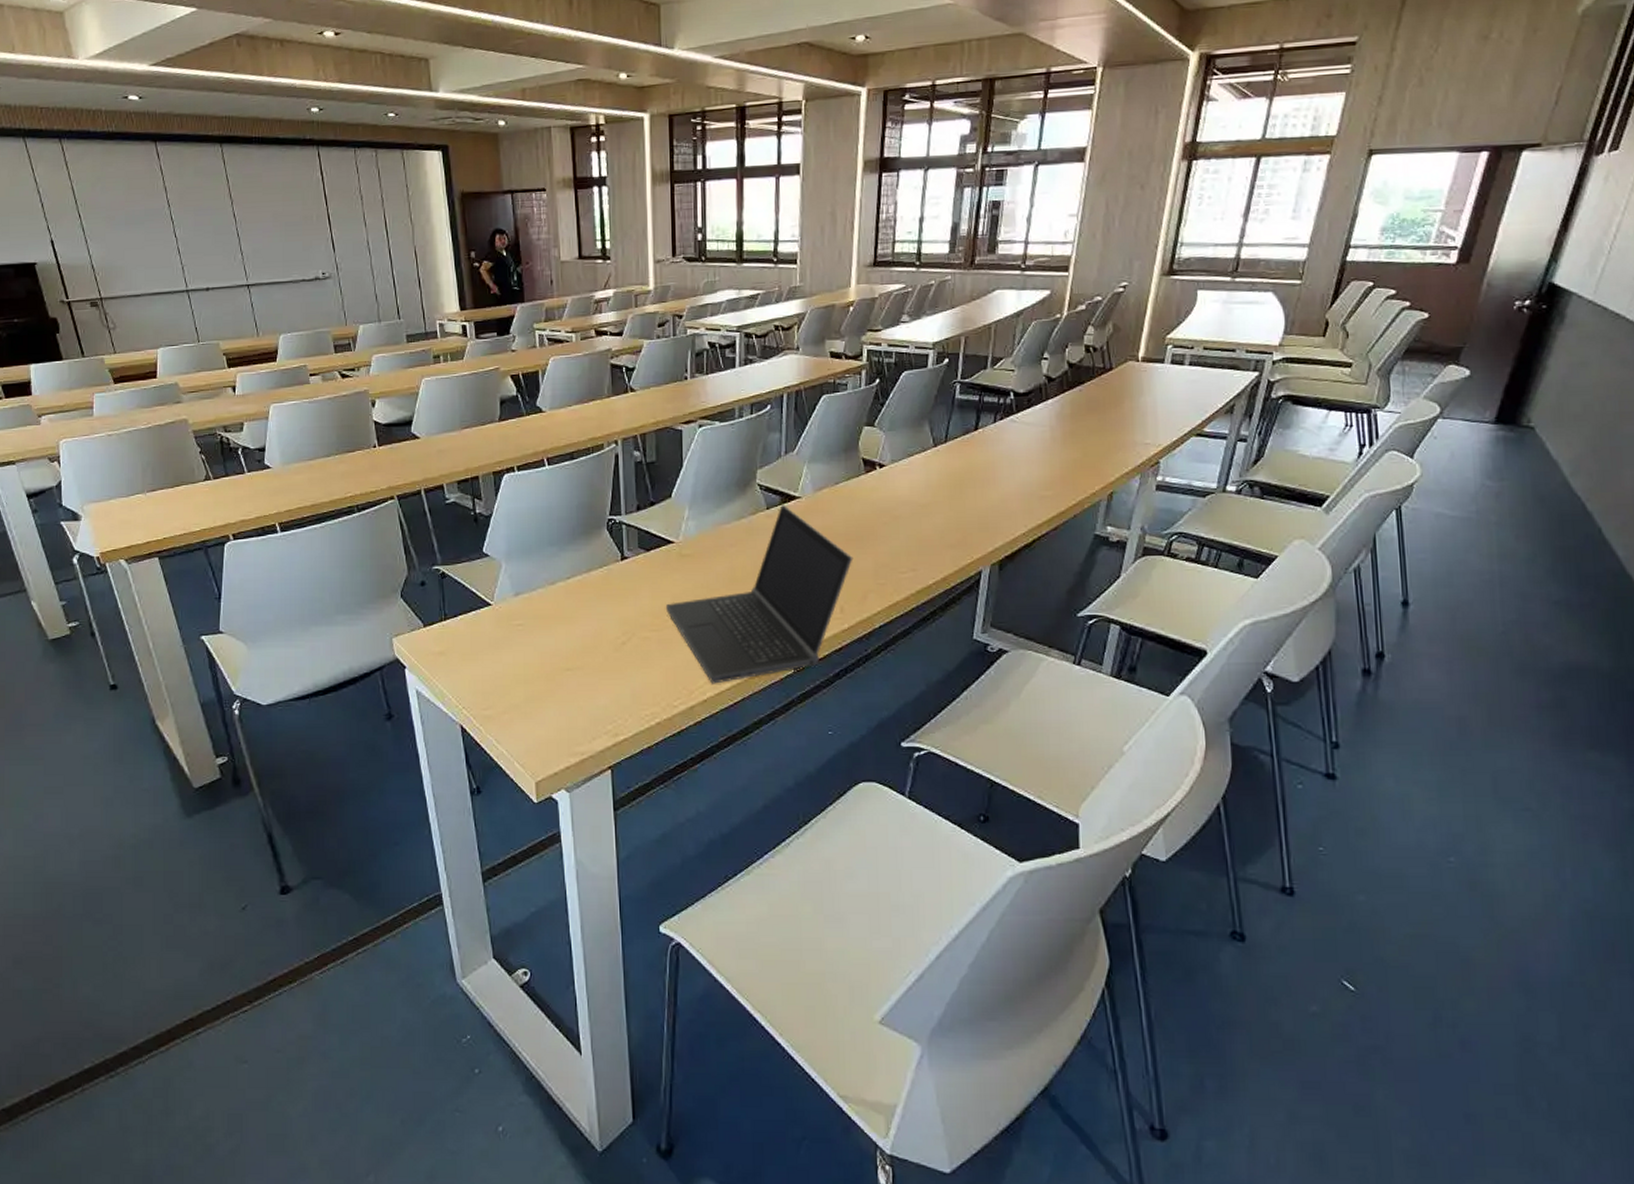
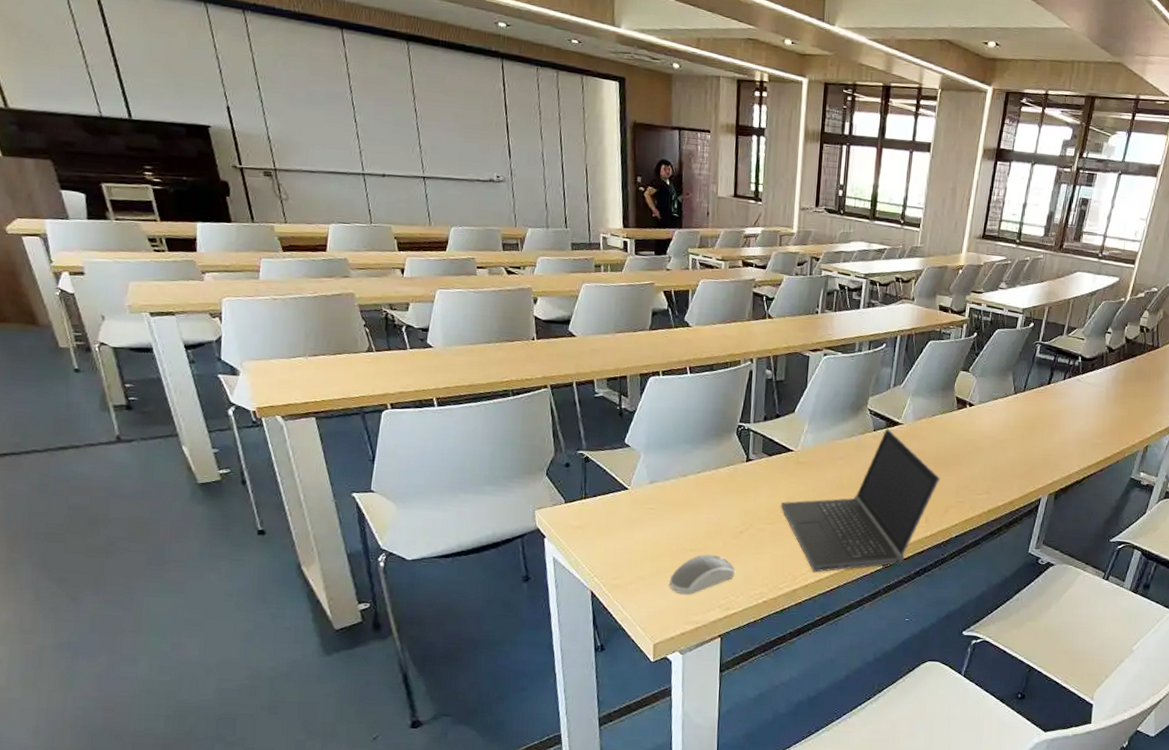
computer mouse: none [547,672,620,722] -> present [669,554,735,595]

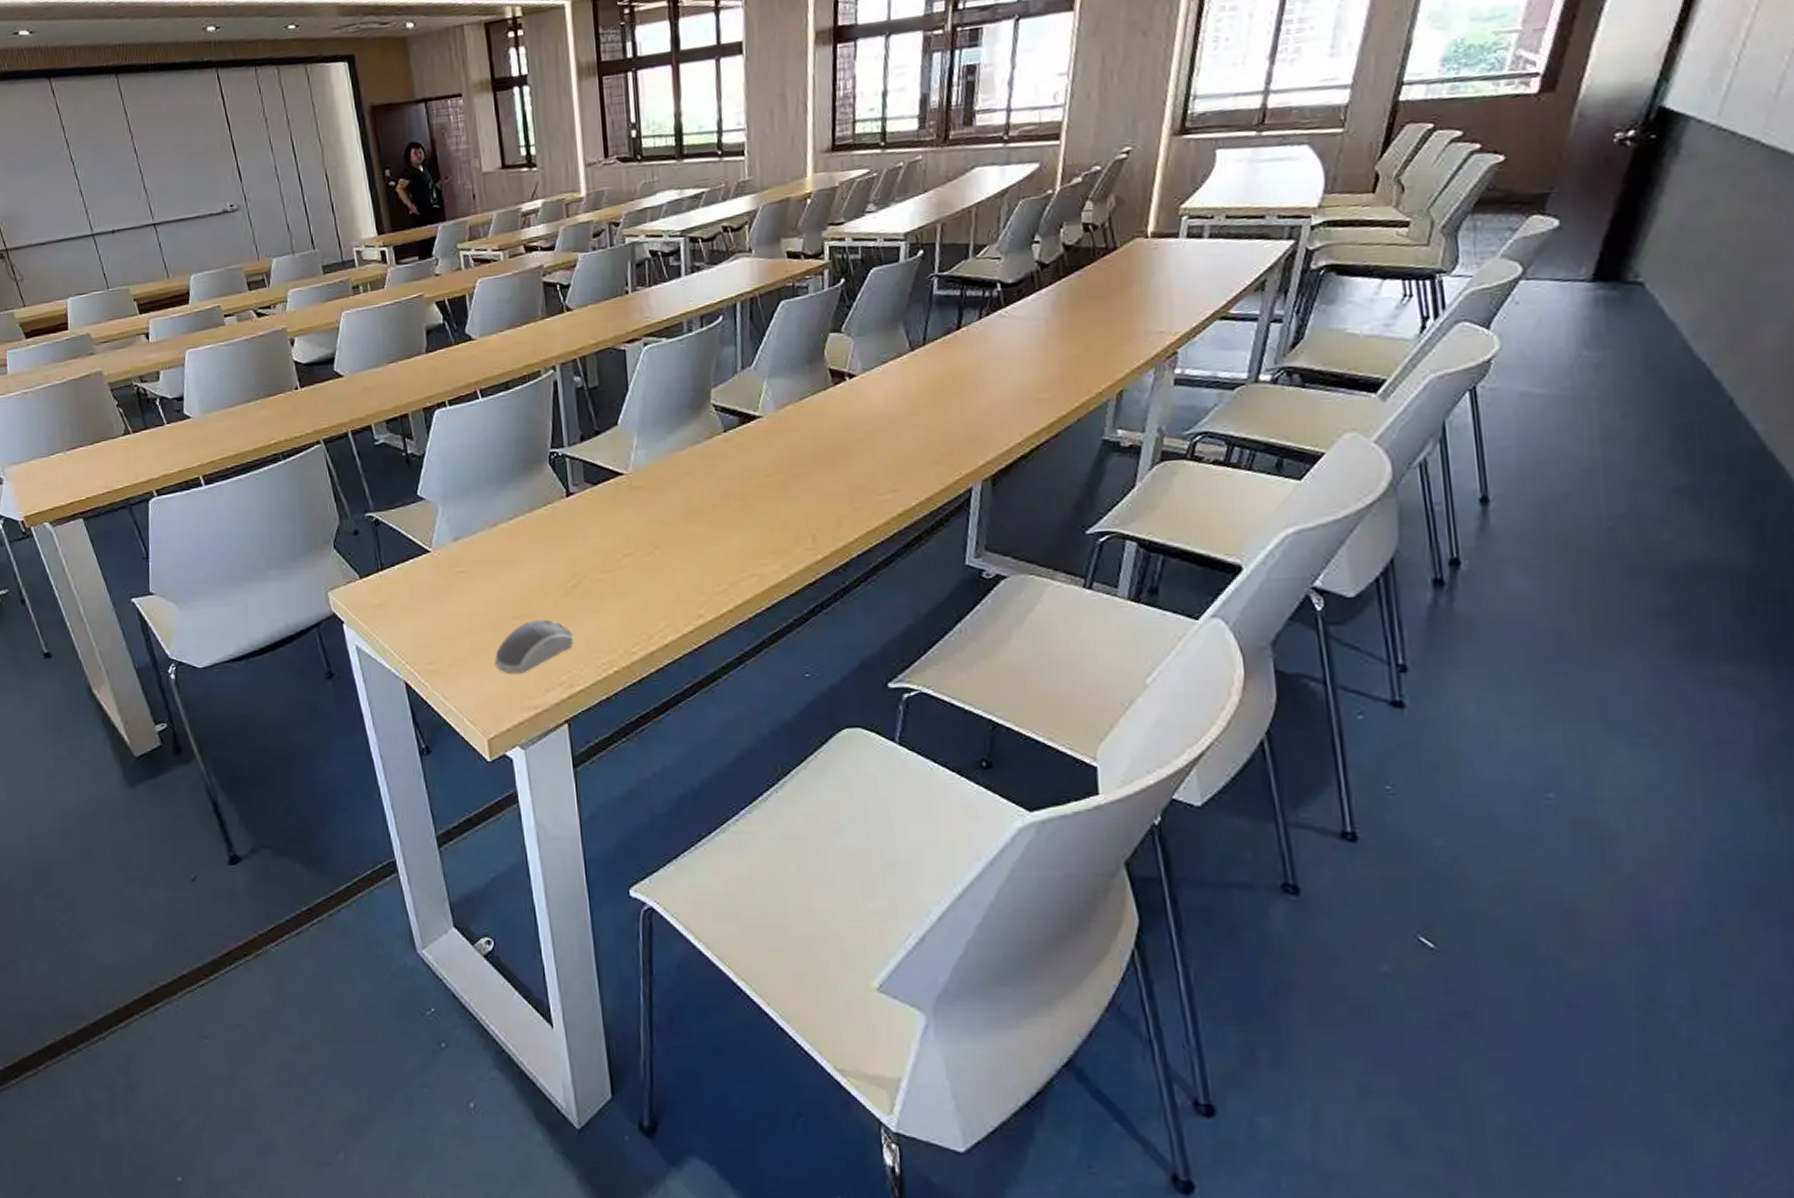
laptop computer: present [780,428,941,573] -> none [617,425,824,627]

